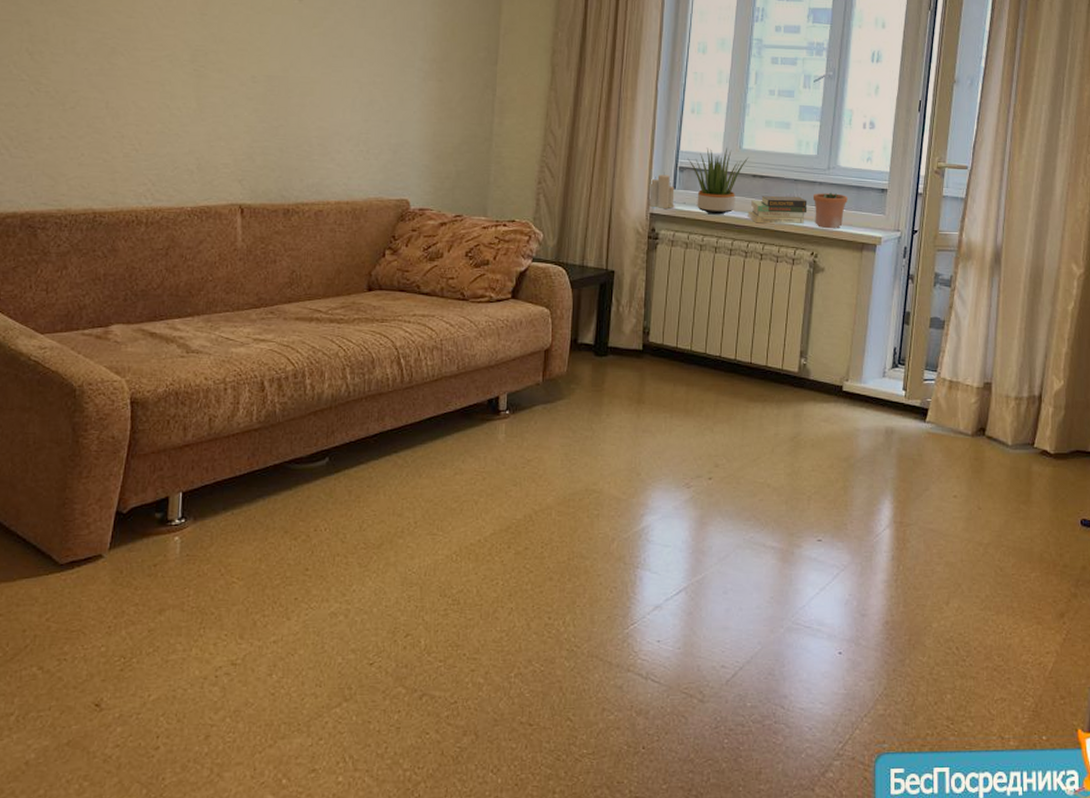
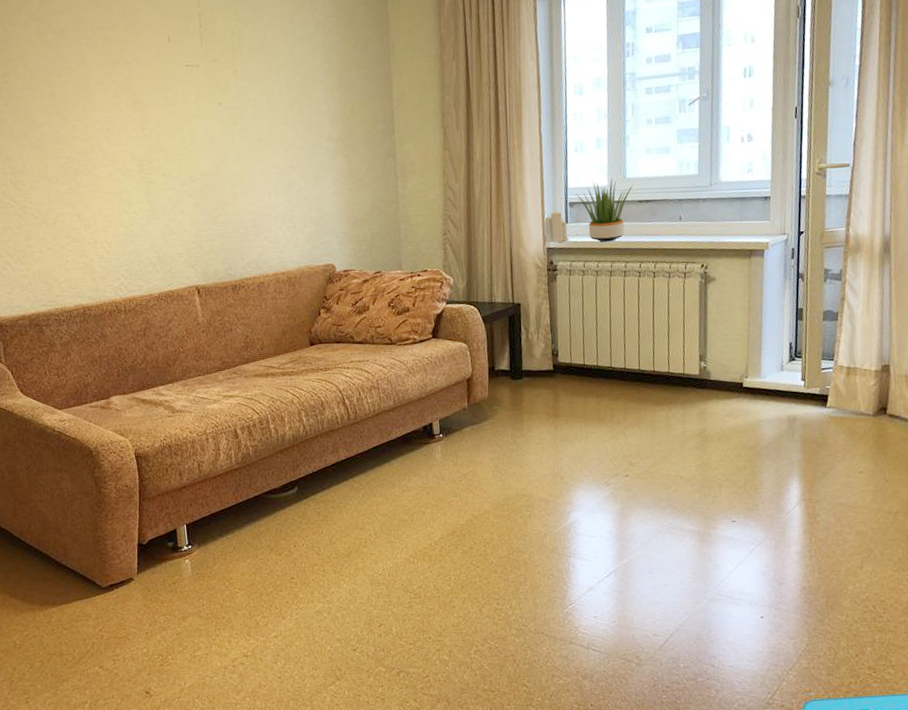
books: present [747,195,808,224] -> none [637,214,694,245]
planter: present [812,192,848,229] -> none [697,206,732,241]

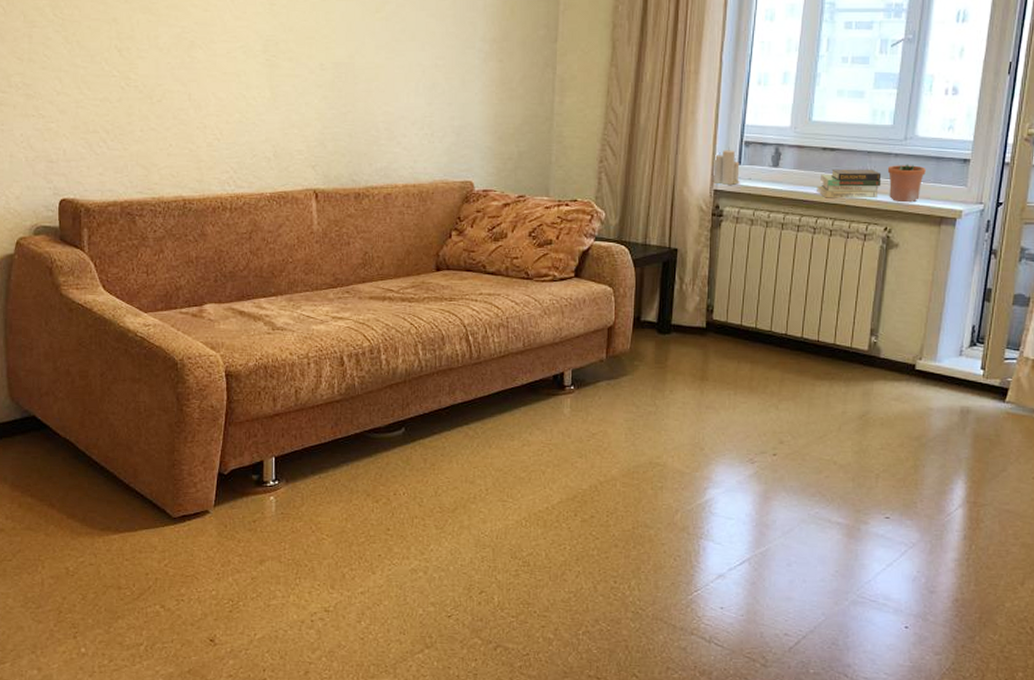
potted plant: present [576,179,634,242] -> none [753,120,819,190]
books: none [637,214,694,245] -> present [817,169,882,199]
planter: none [697,206,732,241] -> present [887,164,926,203]

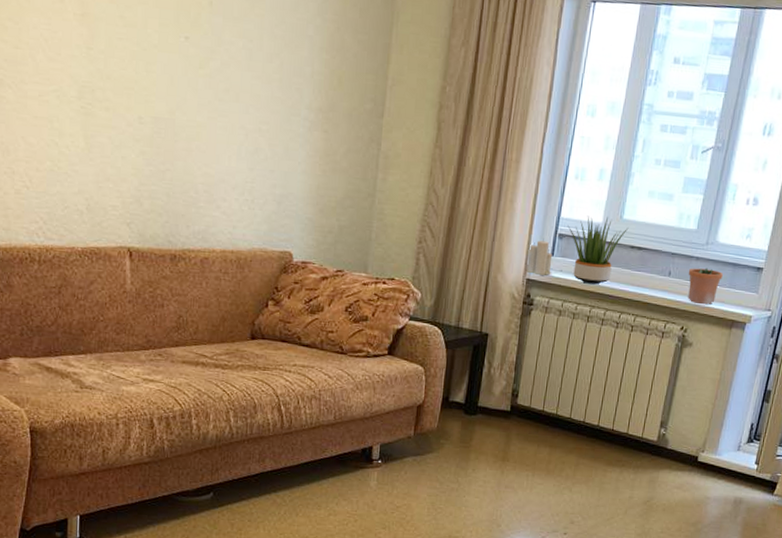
potted plant: none [753,120,819,190] -> present [567,215,629,285]
books: present [817,169,882,199] -> none [622,267,683,298]

